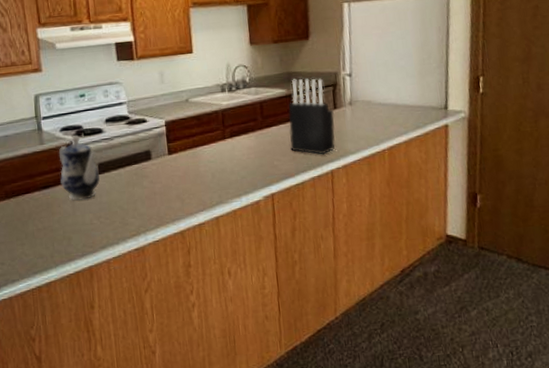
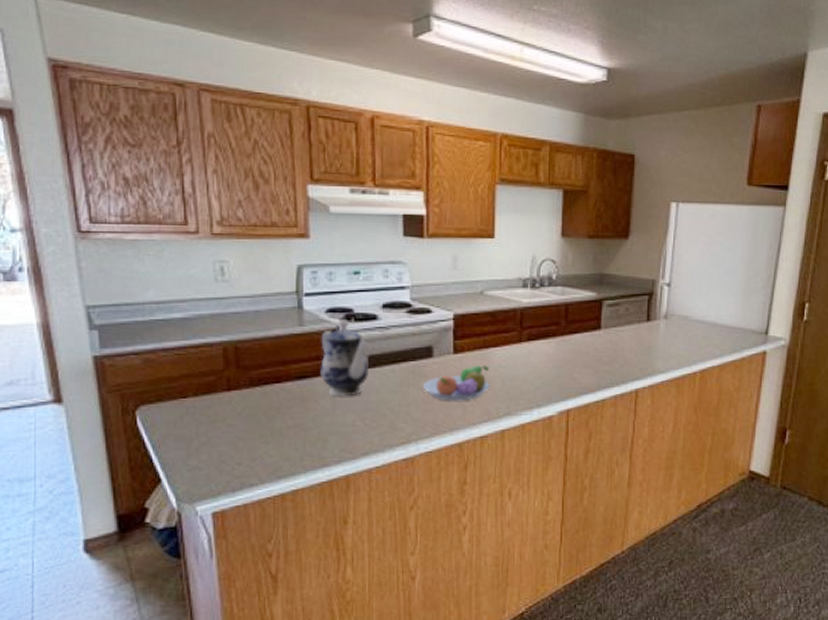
fruit bowl: none [145,162,203,196] -> present [422,365,490,401]
knife block: present [288,78,335,155] -> none [594,282,646,371]

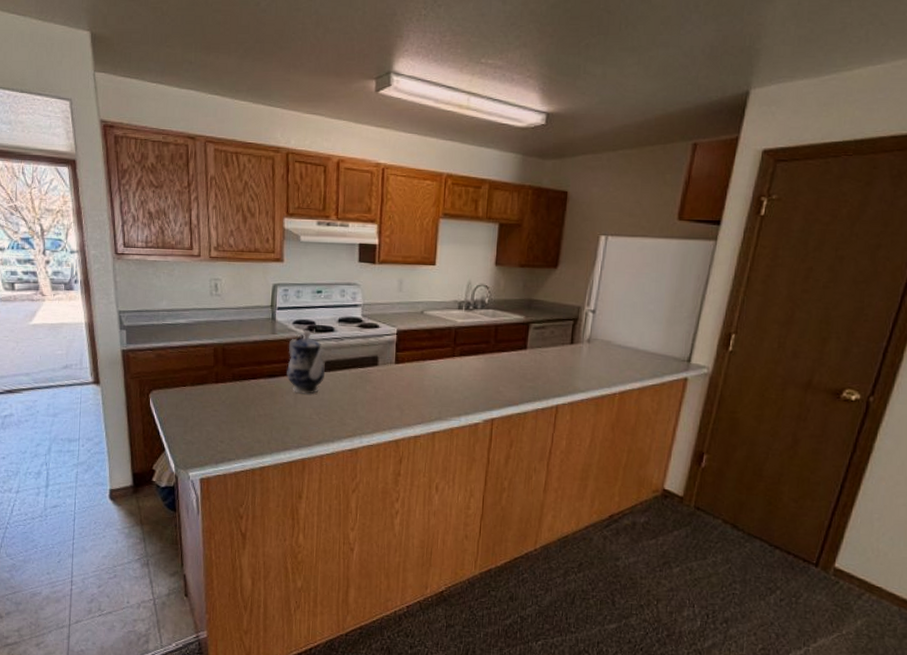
fruit bowl: present [422,365,490,401] -> none [368,375,425,405]

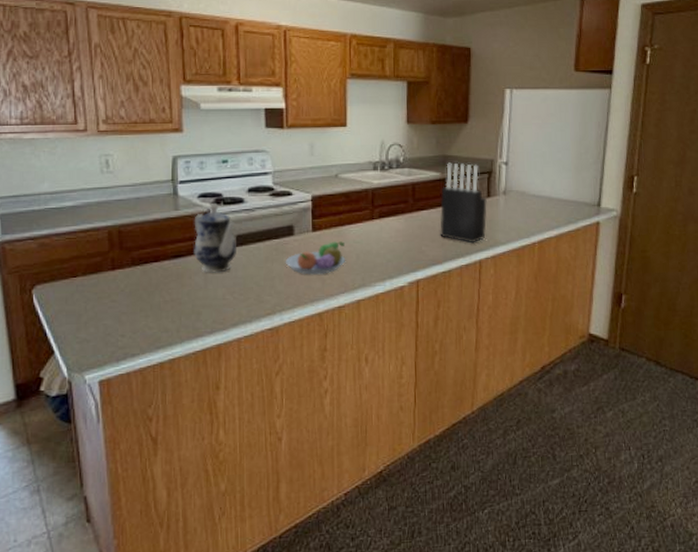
fruit bowl: none [368,375,425,405] -> present [285,241,346,275]
knife block: none [519,307,570,388] -> present [440,162,487,244]

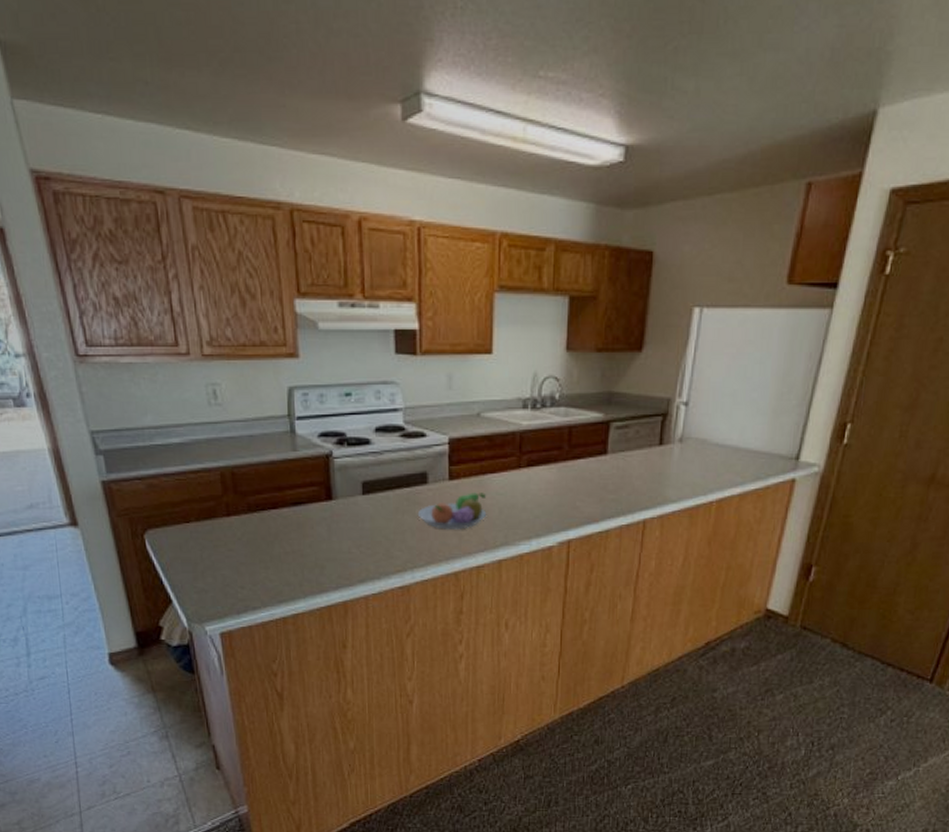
teapot: present [194,204,236,273] -> none [314,444,363,524]
knife block: present [440,162,487,244] -> none [598,401,658,500]

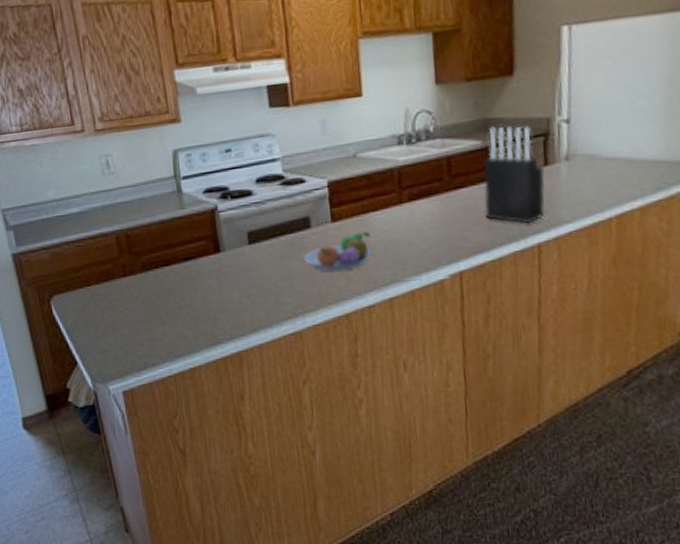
knife block: none [598,401,658,500] -> present [484,126,545,224]

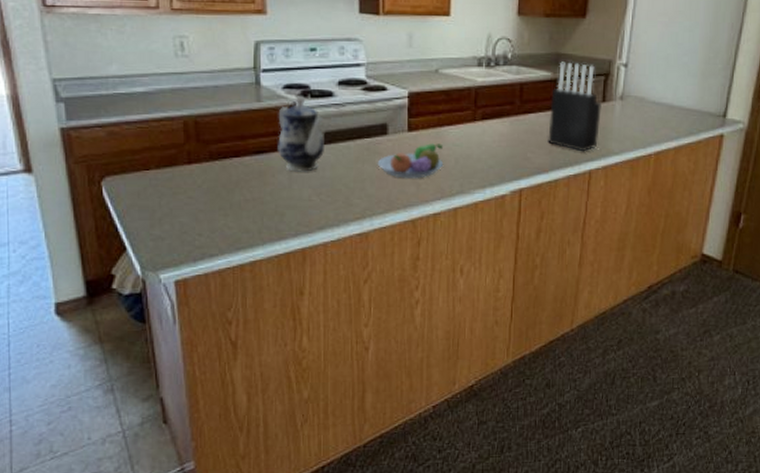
teapot: none [201,198,250,275] -> present [278,96,324,172]

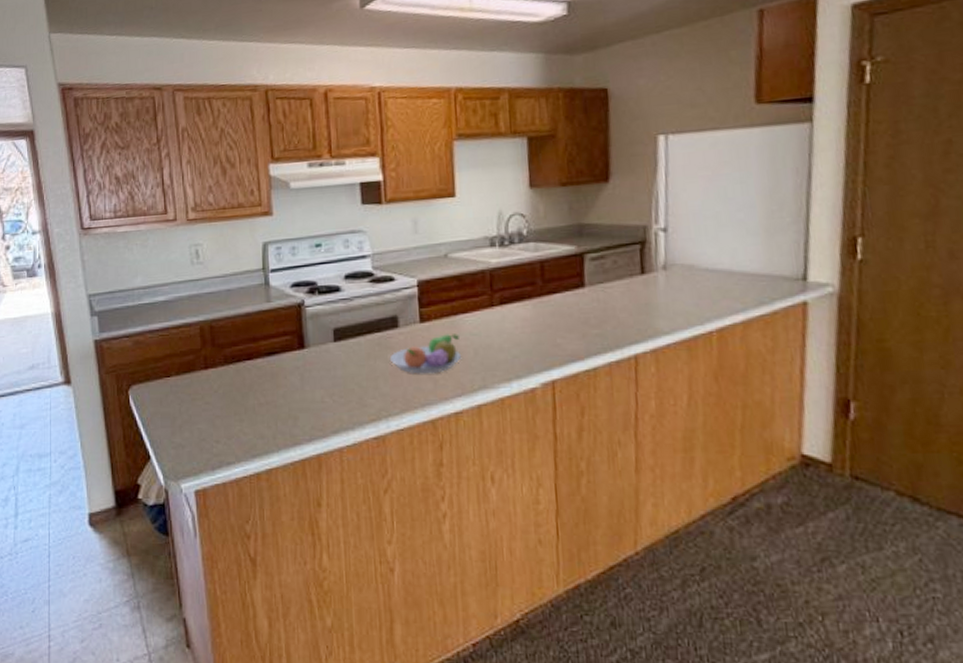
teapot: present [278,96,324,172] -> none [287,293,335,372]
knife block: present [548,61,602,152] -> none [578,232,642,334]

